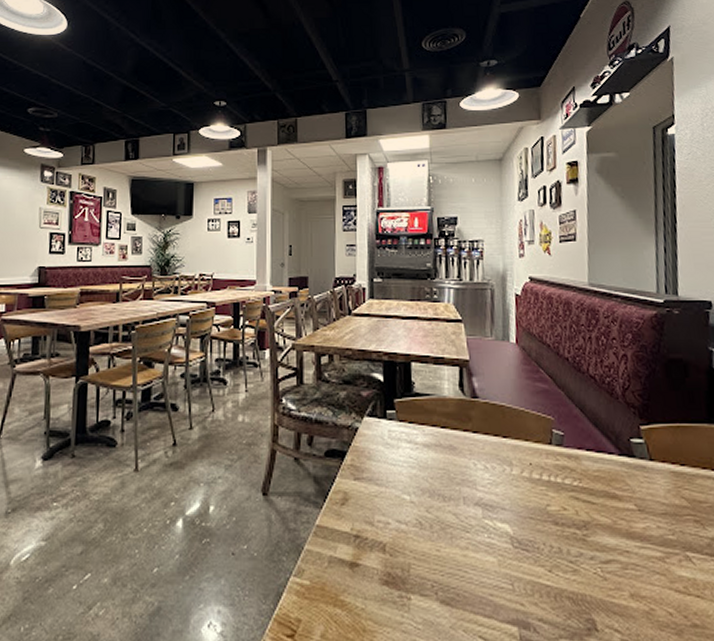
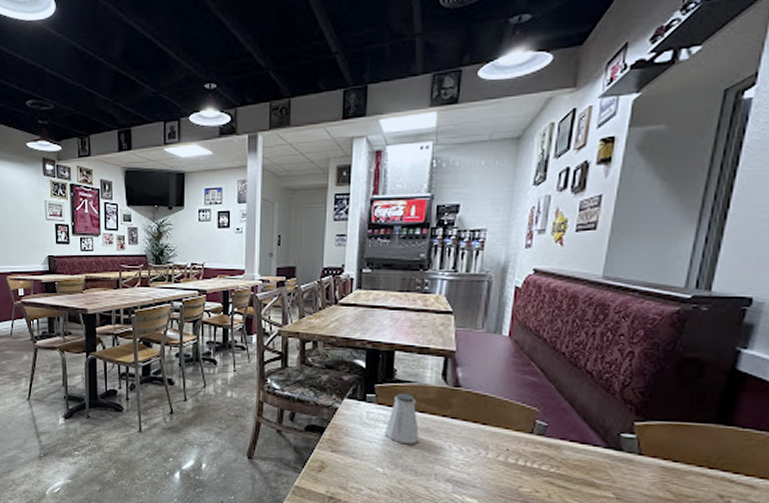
saltshaker: none [408,407,444,465] -> present [385,393,420,445]

